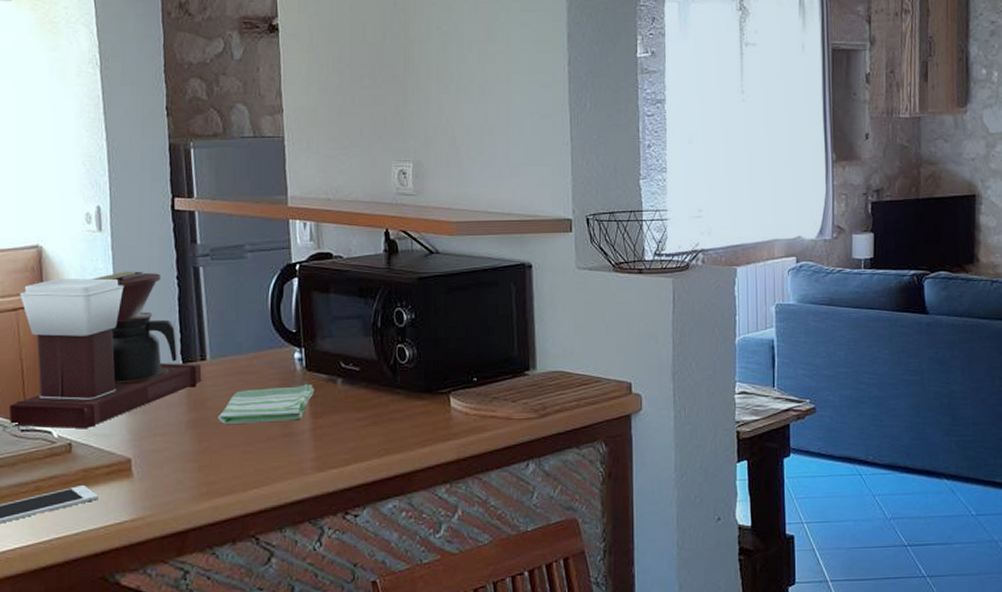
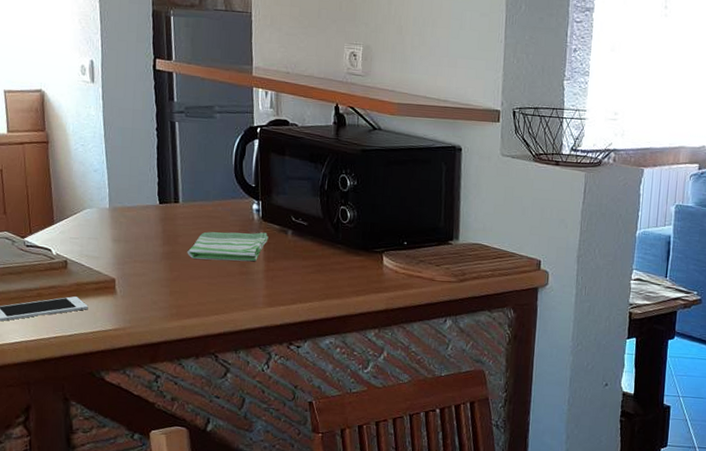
coffee maker: present [8,271,202,429] -> none [16,119,175,250]

